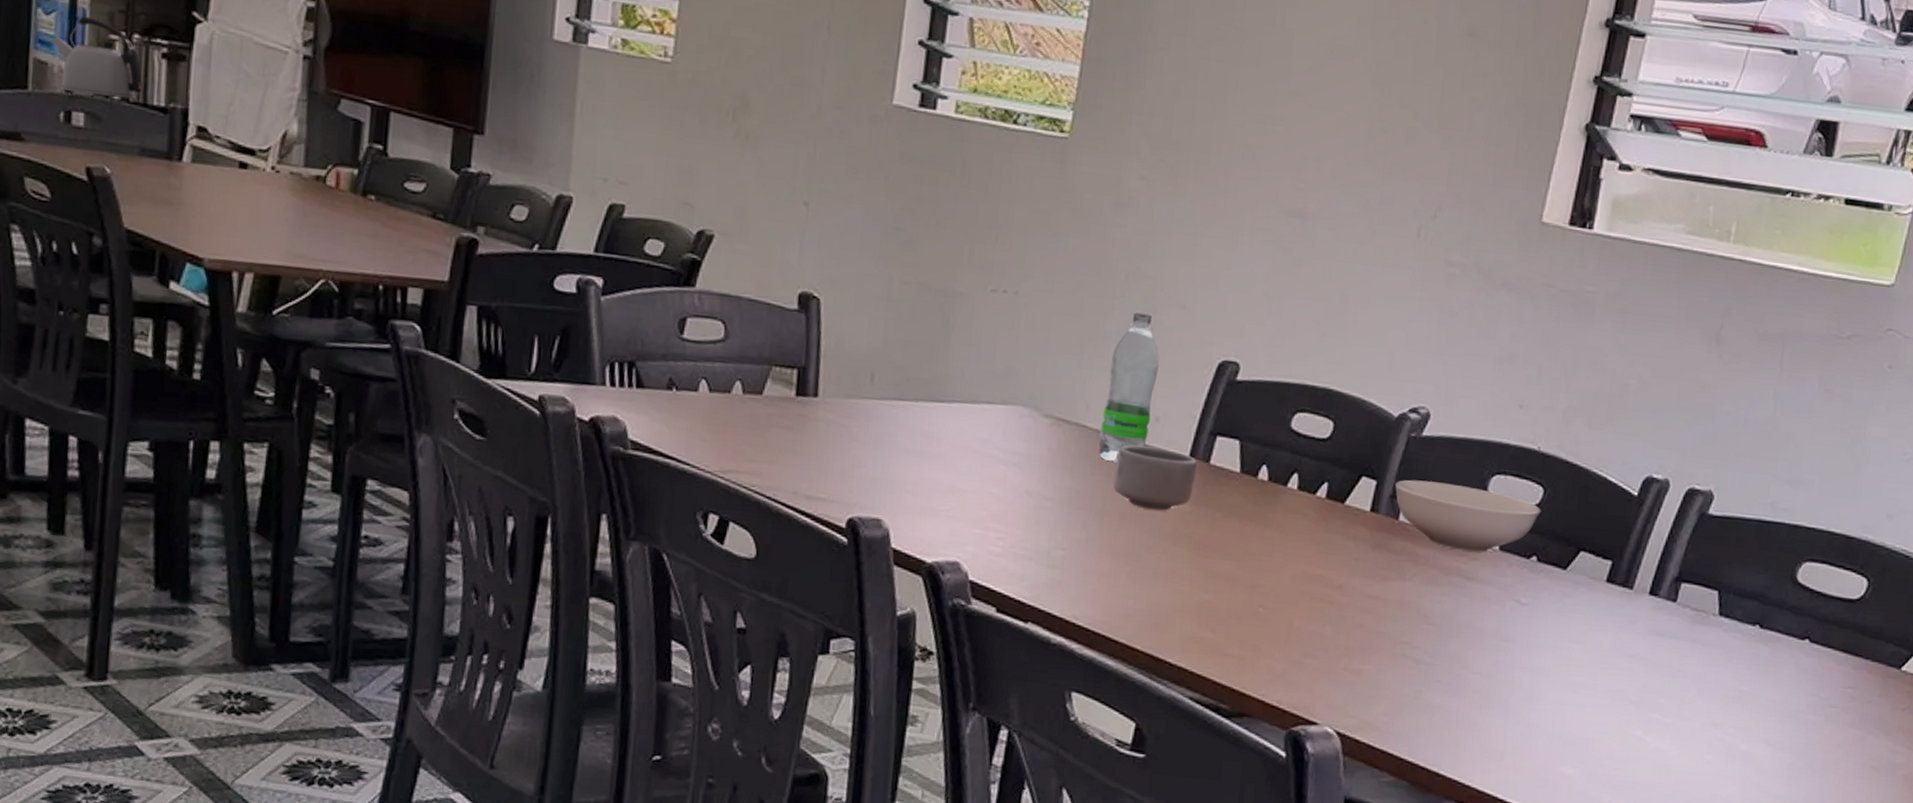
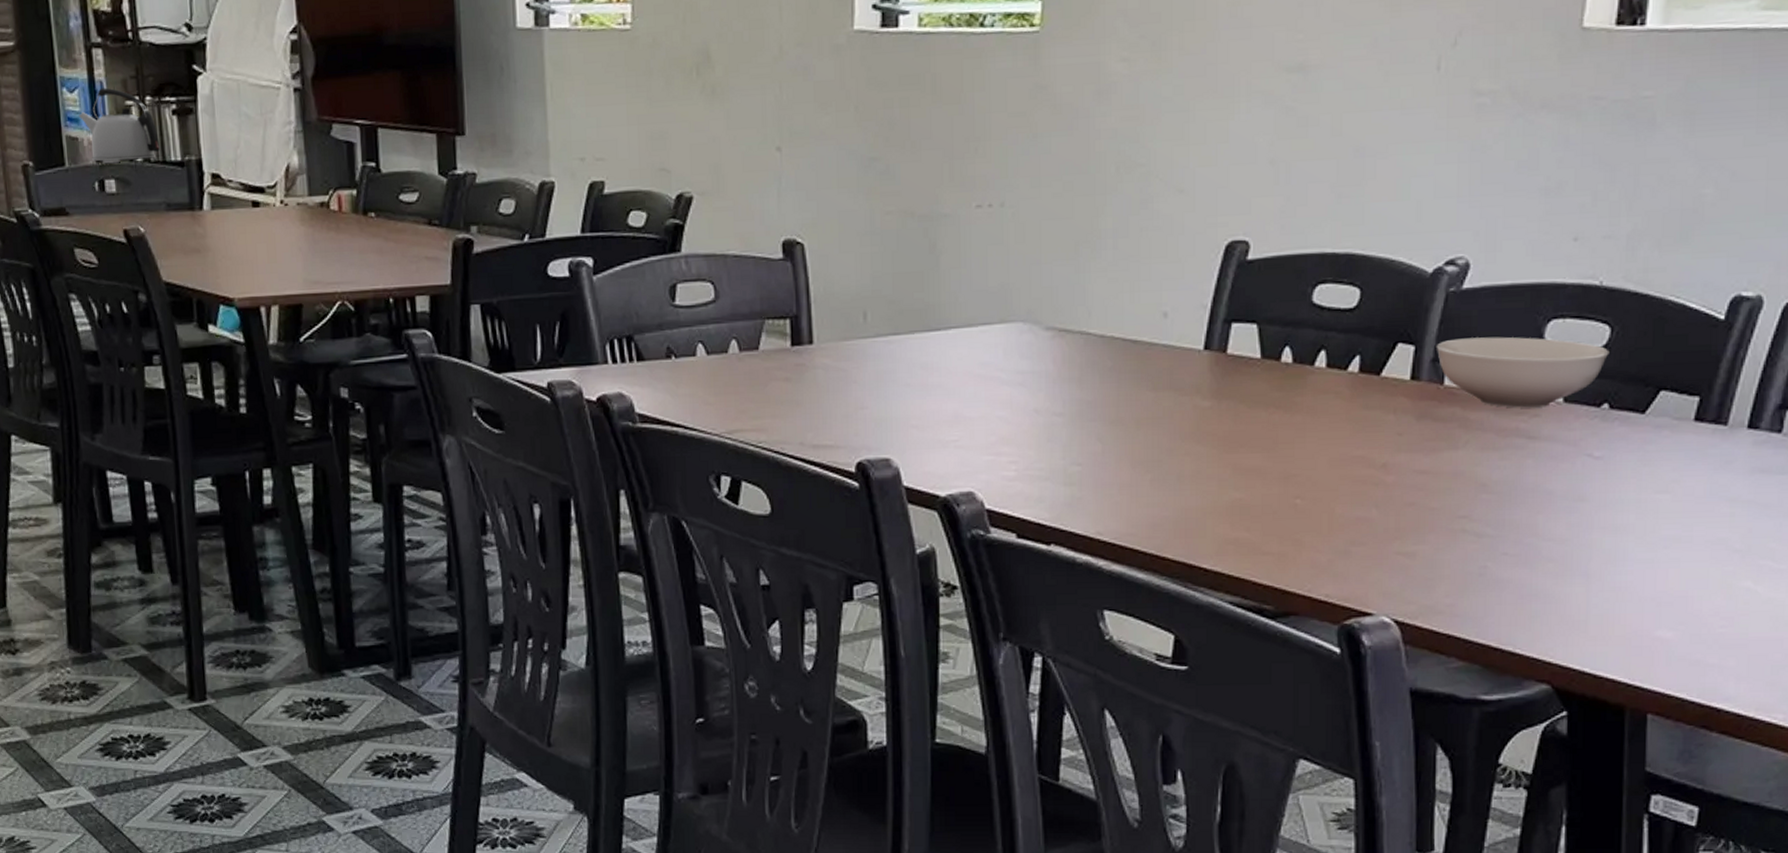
bottle: present [1098,312,1159,463] -> none [1105,204,1161,367]
mug: present [1113,445,1198,511] -> none [1125,345,1213,411]

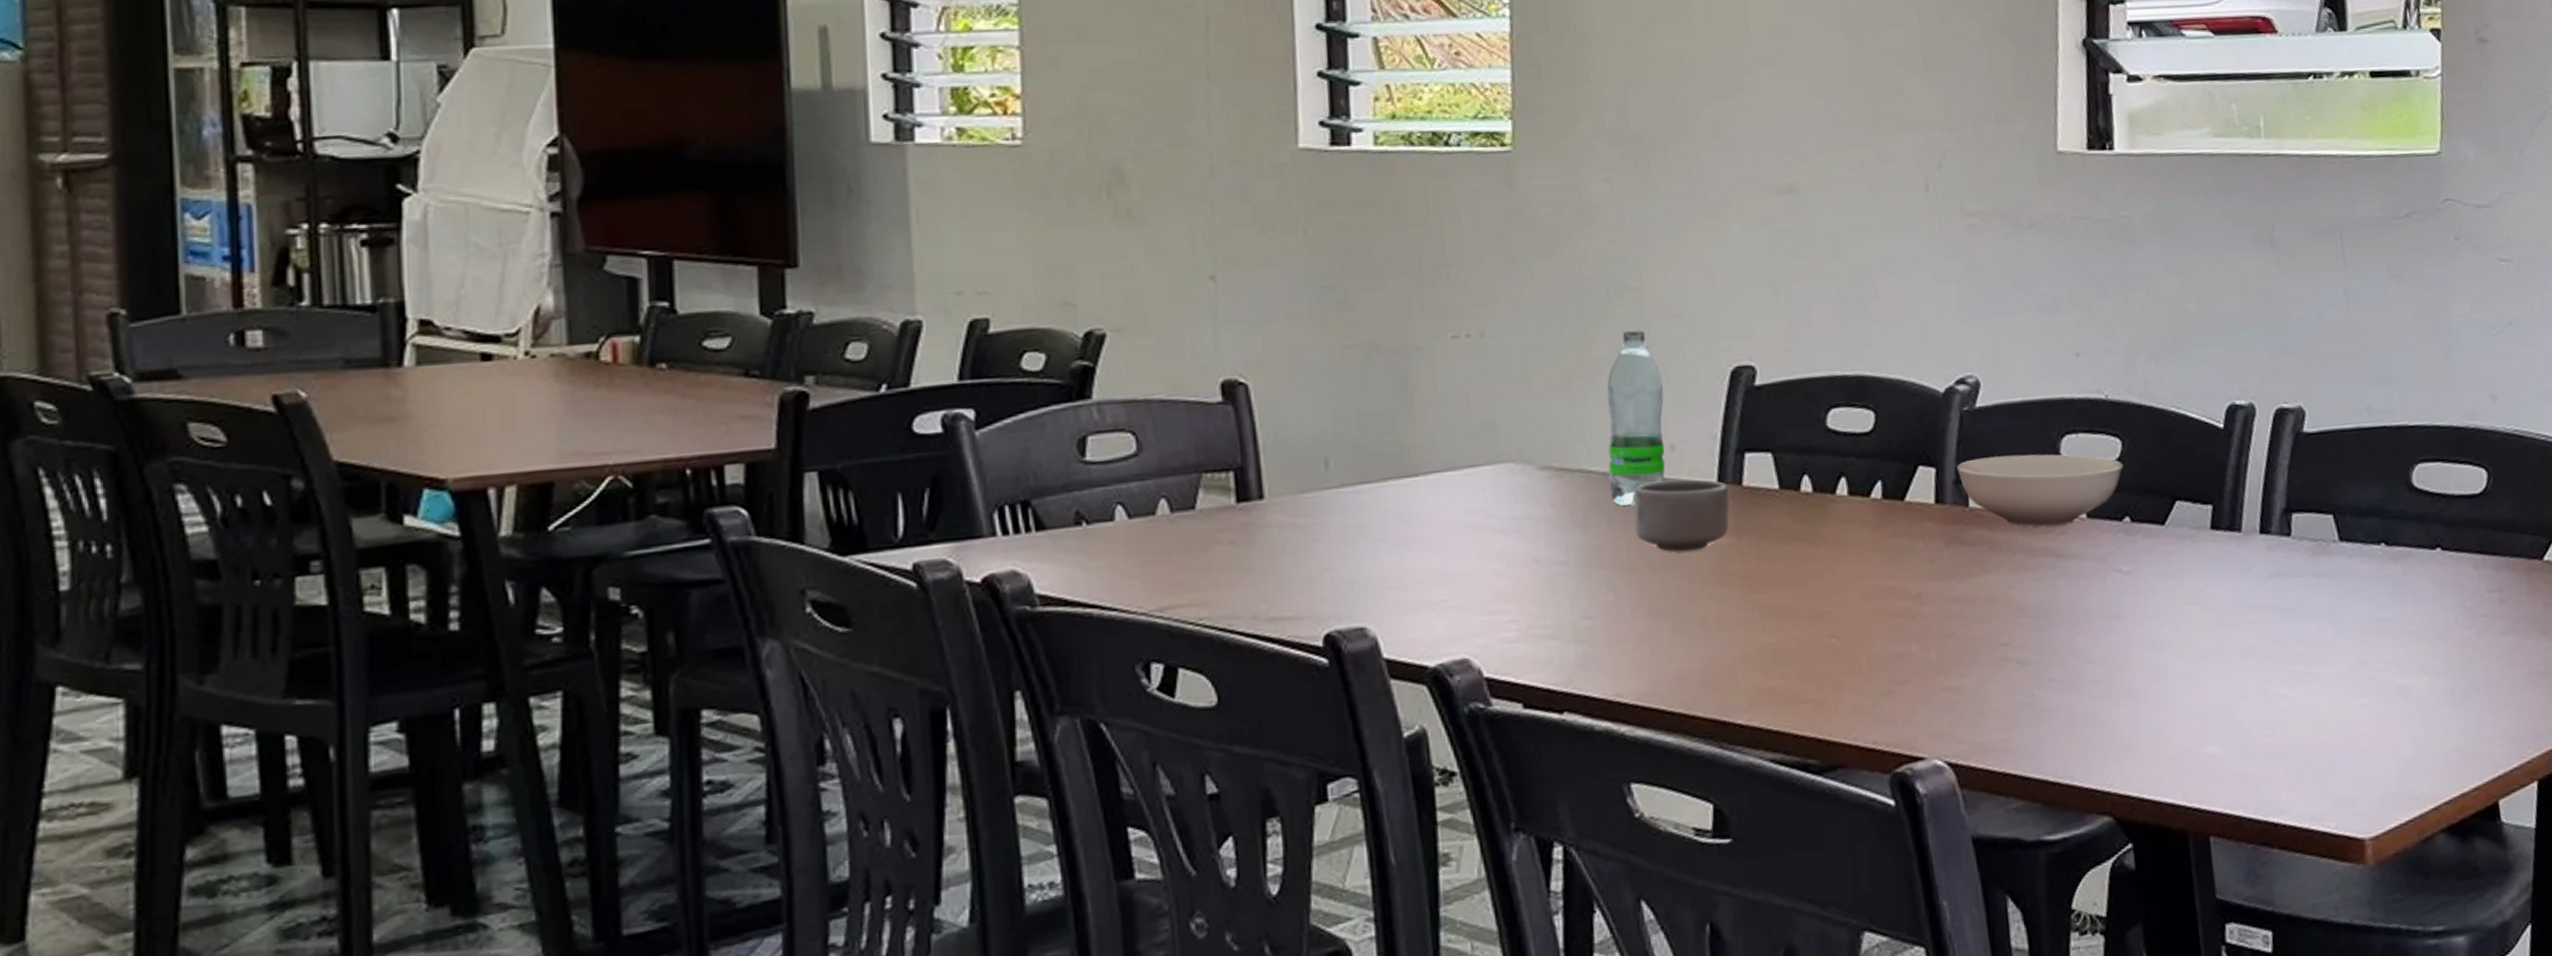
kettle: present [78,87,160,164] -> none [207,212,338,311]
bottle: none [1105,204,1161,367] -> present [1607,330,1665,506]
mug: none [1125,345,1213,411] -> present [1633,479,1730,552]

